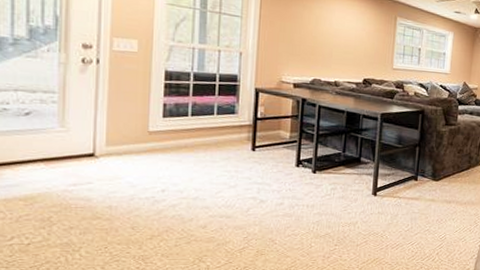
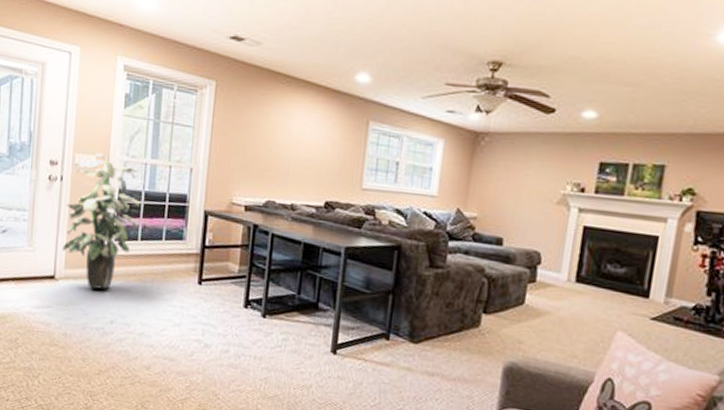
indoor plant: none [102,37,190,163] -> present [62,152,141,290]

